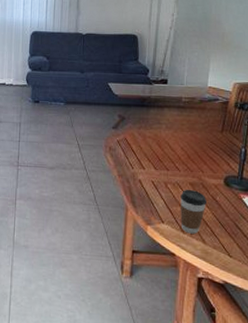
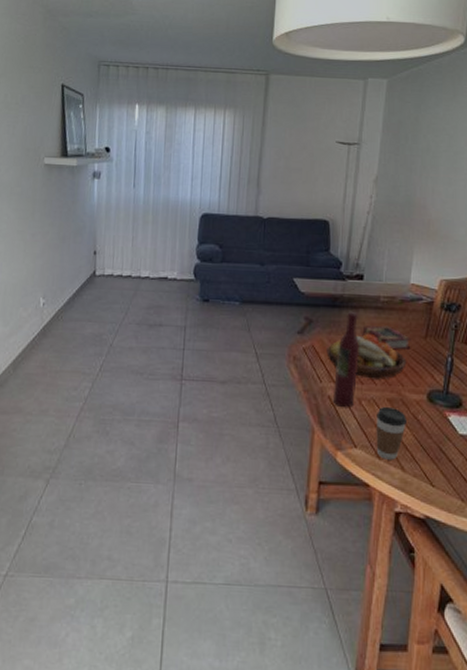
fruit bowl: none [137,128,206,167] -> present [326,333,407,379]
wine bottle: none [143,109,166,190] -> present [332,311,360,408]
book: none [167,121,209,143] -> present [362,325,411,351]

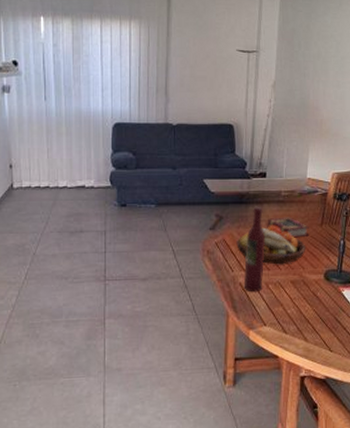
coffee cup: present [376,406,406,460] -> none [282,287,308,333]

